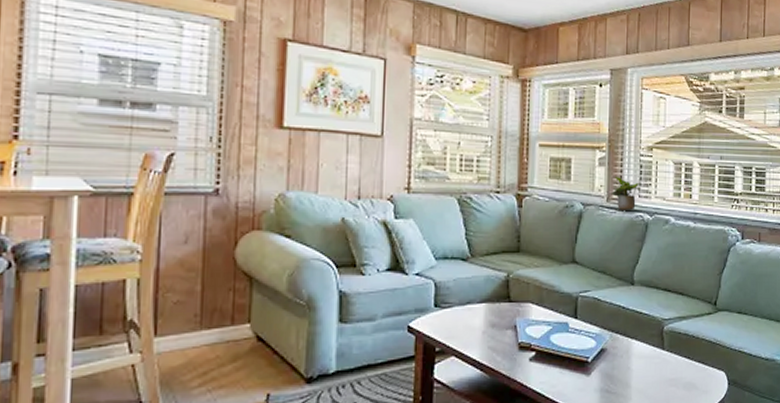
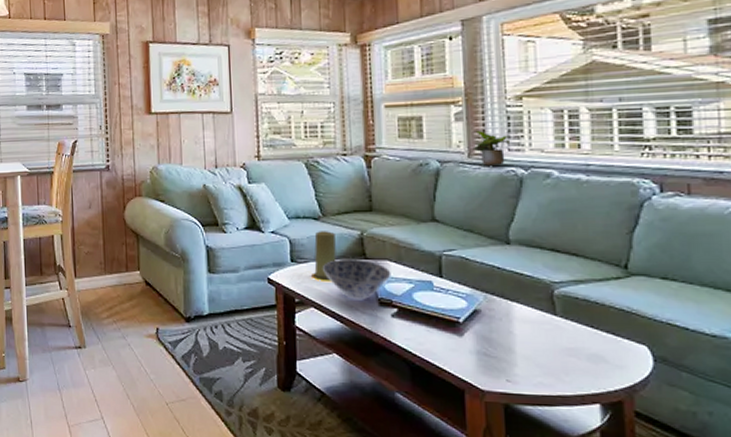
candle: none [455,273,482,327] -> present [311,231,336,281]
bowl: none [467,301,533,346] -> present [323,258,391,300]

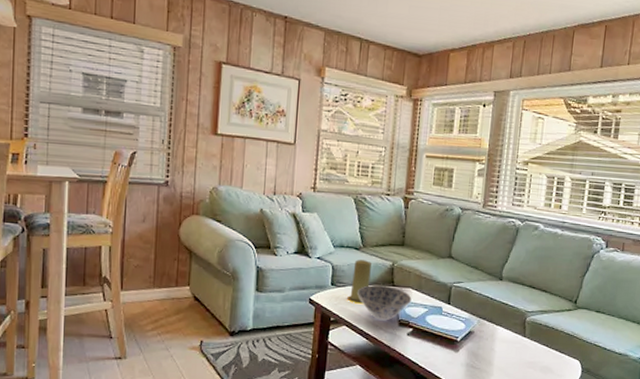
potted plant: present [472,130,509,166] -> none [487,185,514,216]

